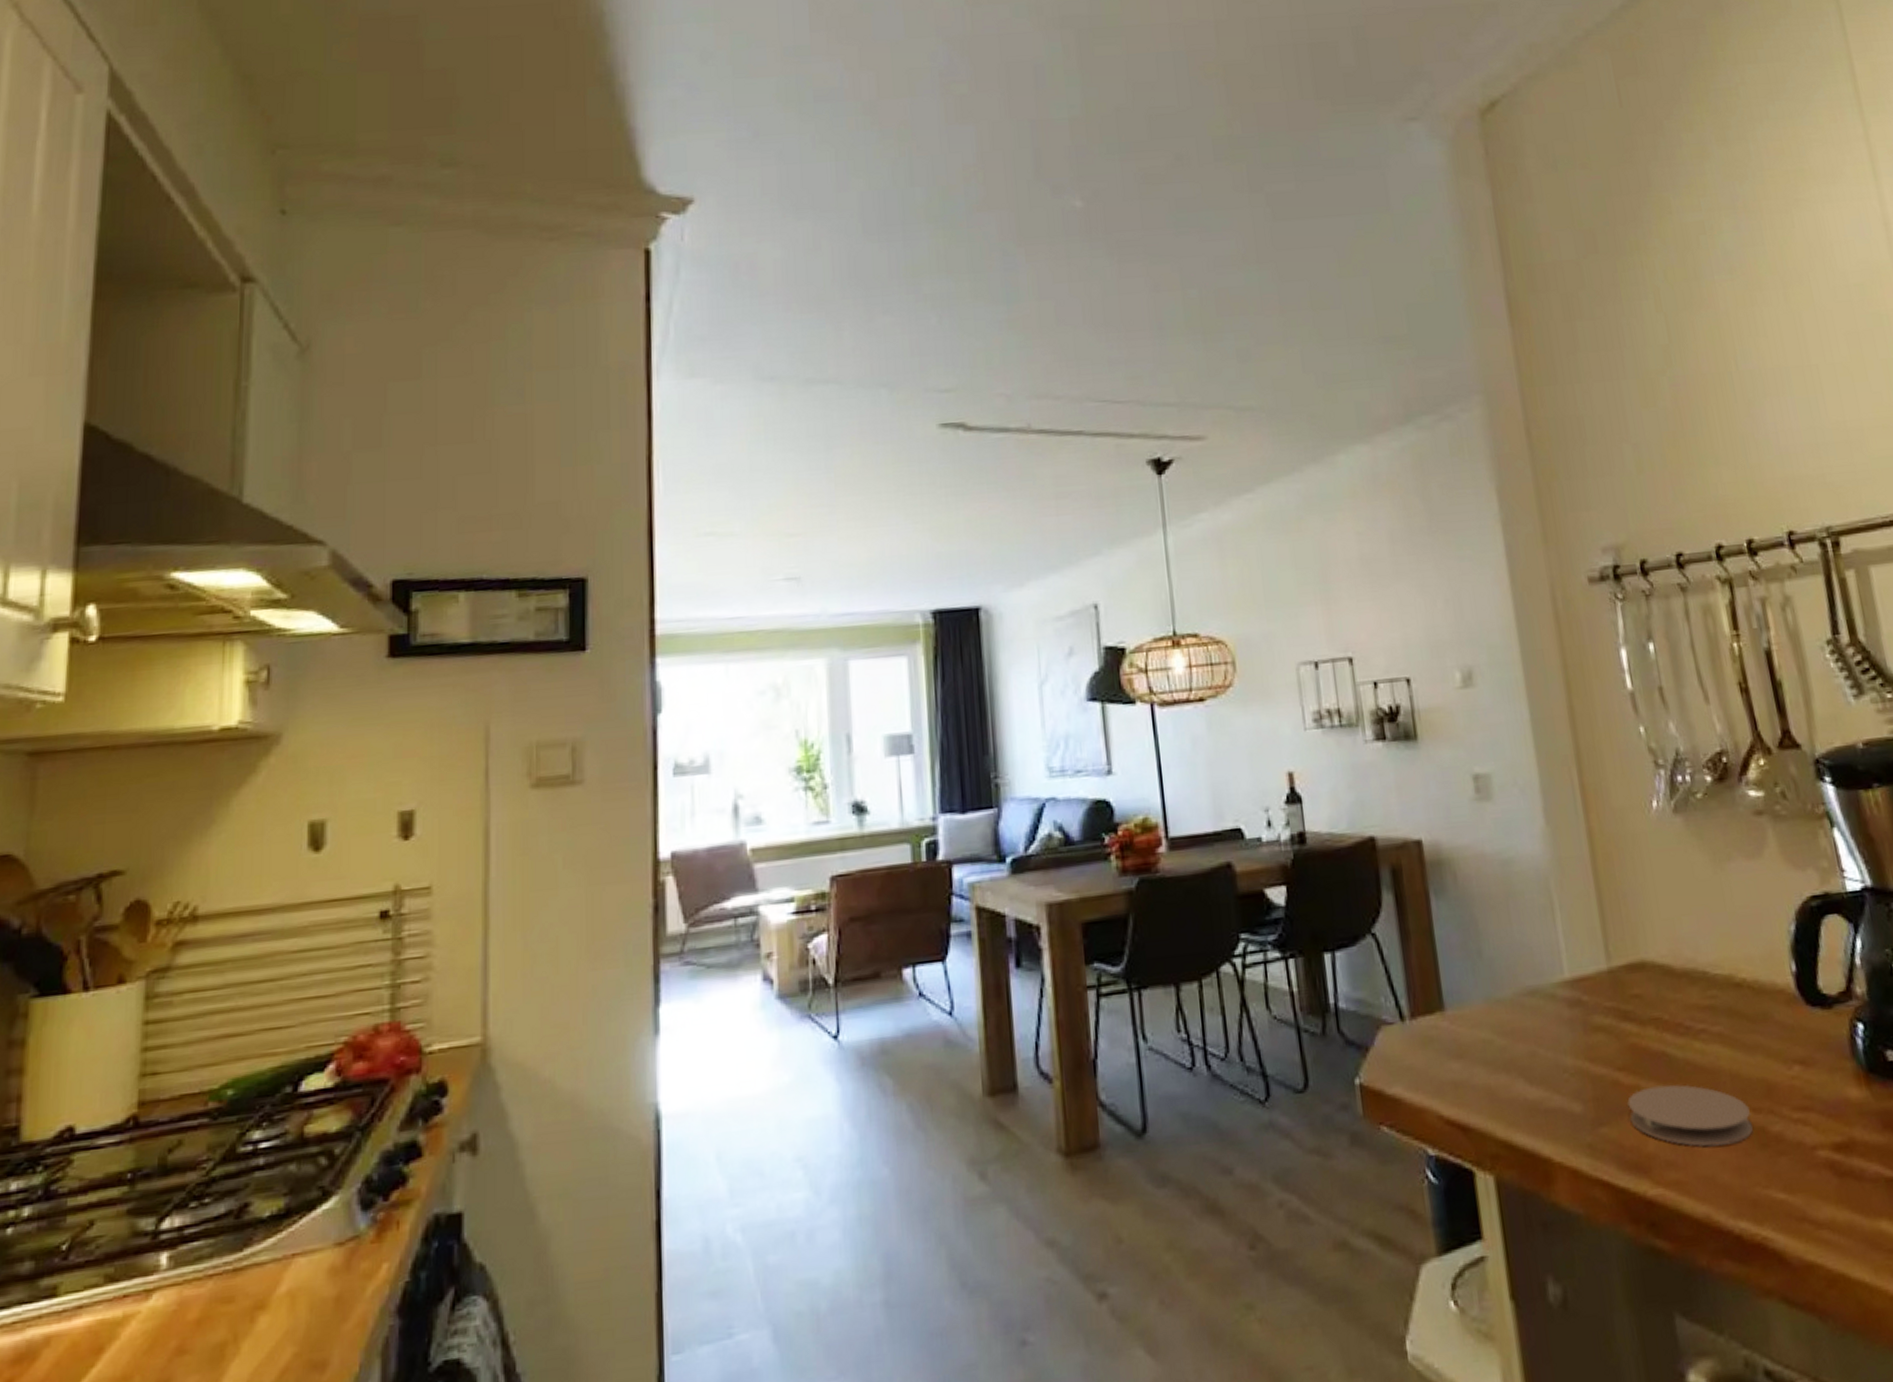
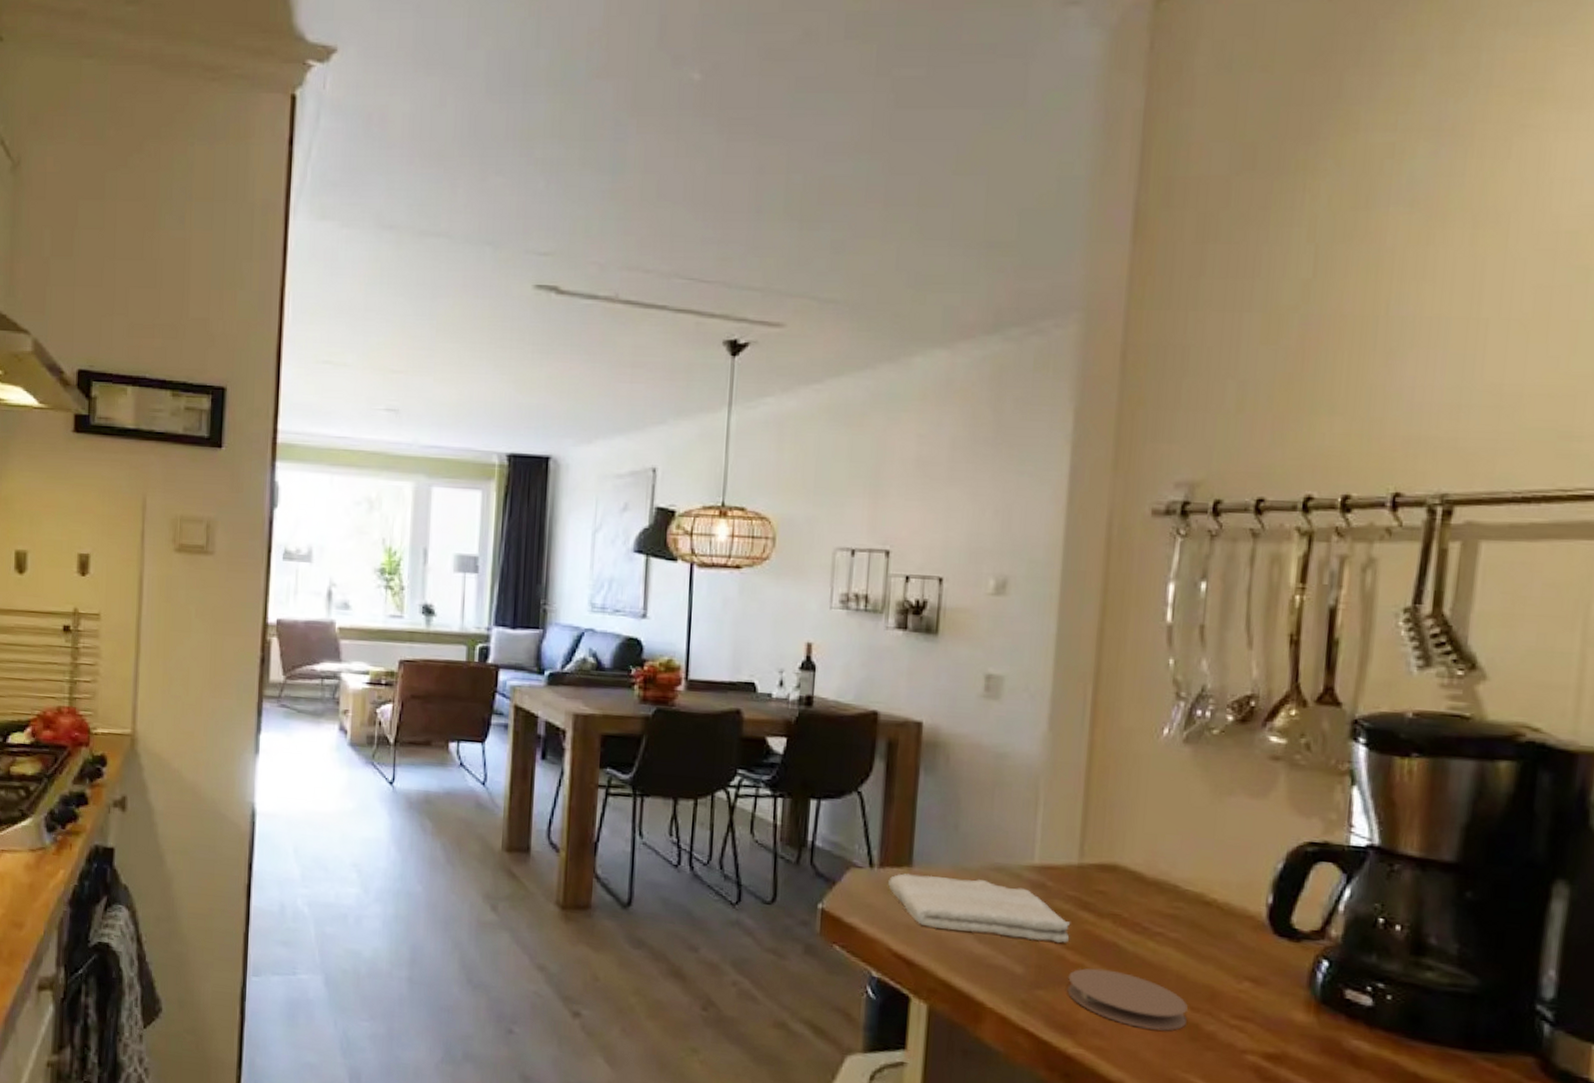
washcloth: none [1423,1009,1619,1079] -> present [888,873,1071,944]

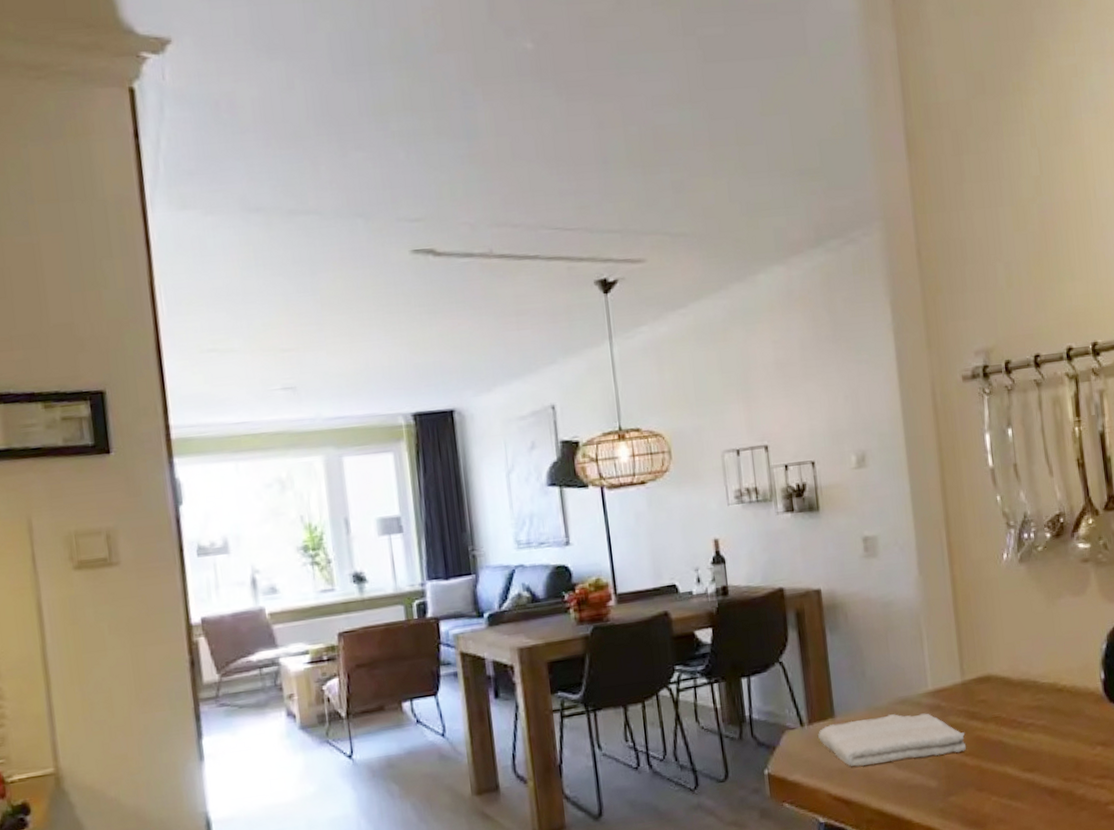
coaster: present [1067,968,1188,1031] -> none [971,764,1063,808]

